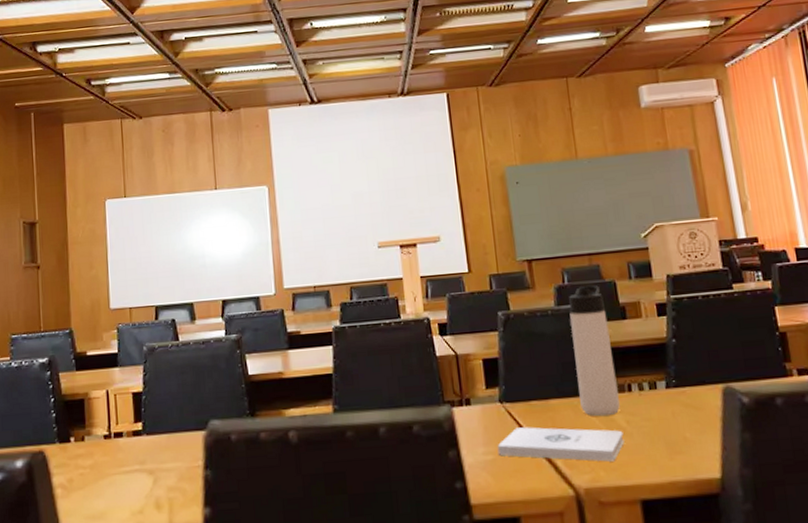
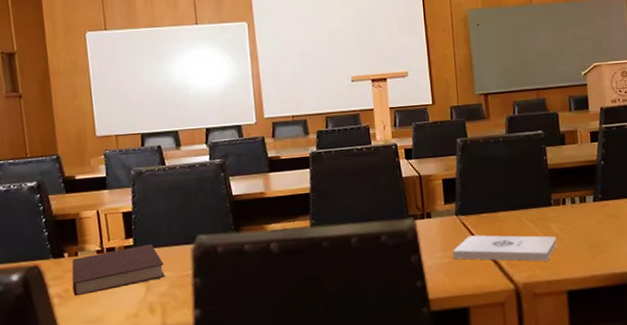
notebook: none [76,429,174,487] -> present [72,244,165,297]
thermos bottle: present [569,284,620,417] -> none [517,115,555,226]

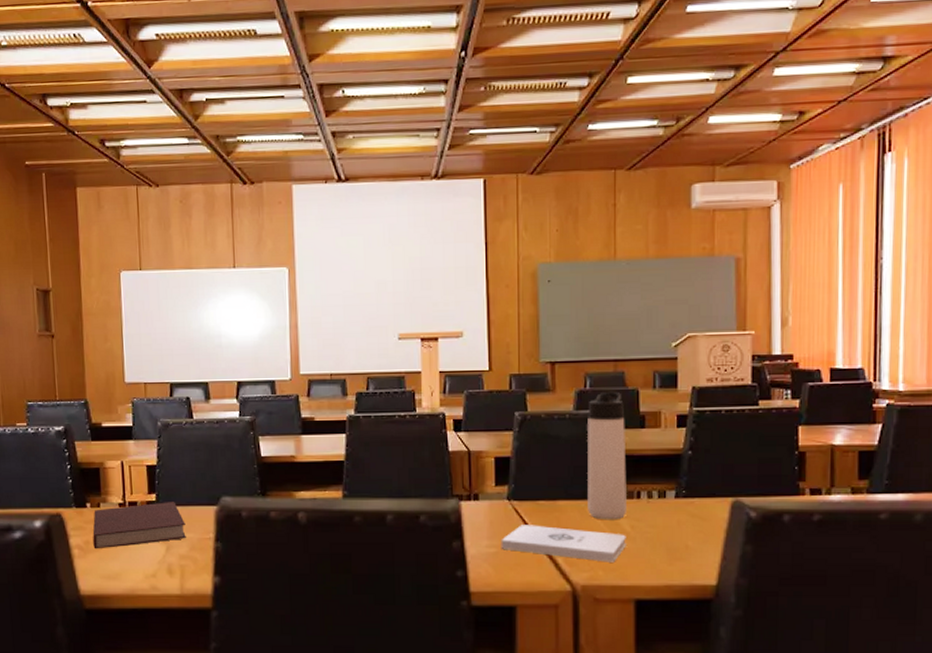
thermos bottle: none [517,115,555,226] -> present [588,391,627,520]

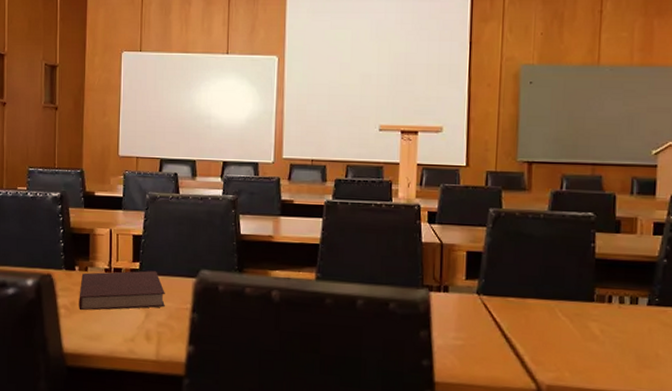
notepad: present [501,525,626,562] -> none [467,320,595,365]
thermos bottle: present [588,391,627,520] -> none [557,194,600,323]

